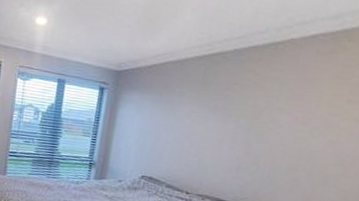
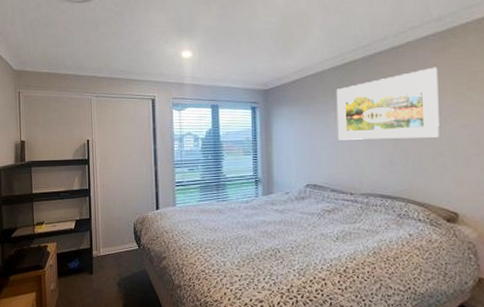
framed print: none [186,71,319,150] -> present [336,66,439,140]

